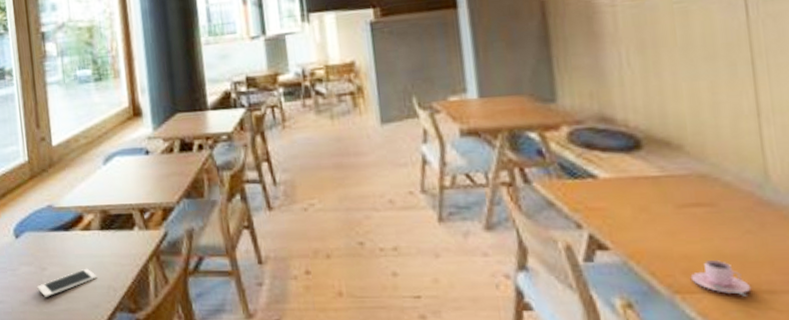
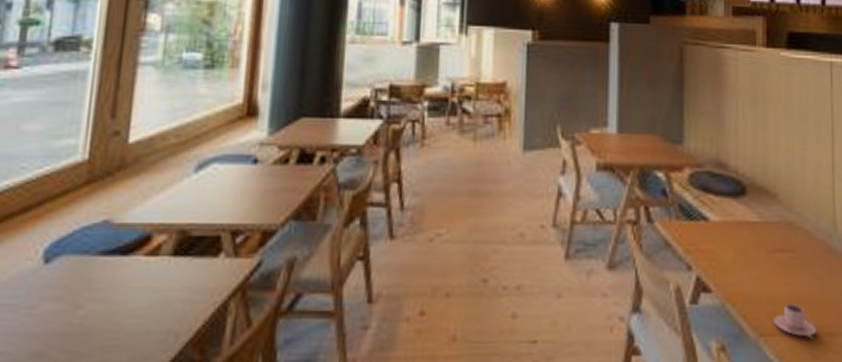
cell phone: present [37,268,98,297] -> none [61,306,156,346]

